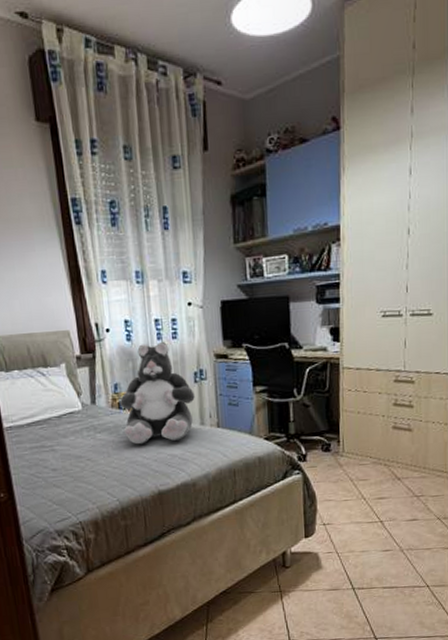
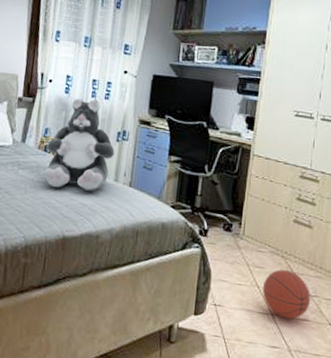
basketball: none [369,477,417,523] -> present [263,269,311,320]

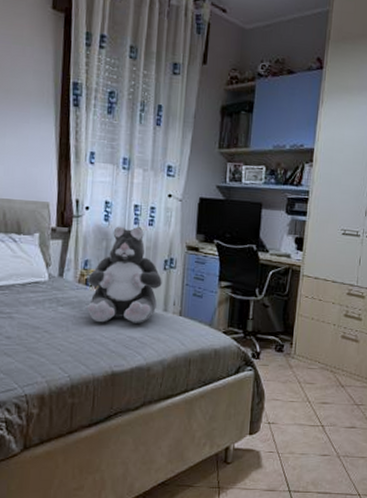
basketball: present [263,269,311,320] -> none [313,383,357,428]

